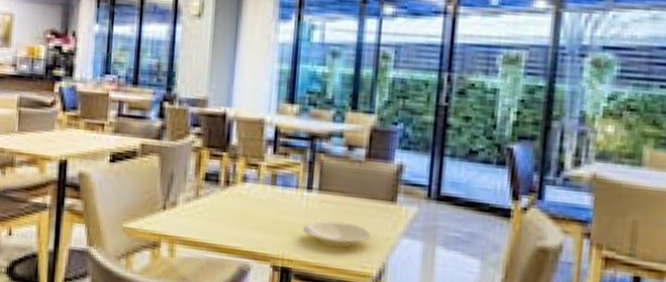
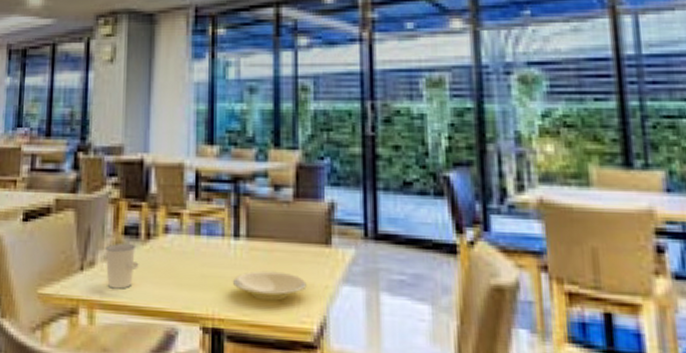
cup: none [186,188,218,229] -> present [105,244,139,289]

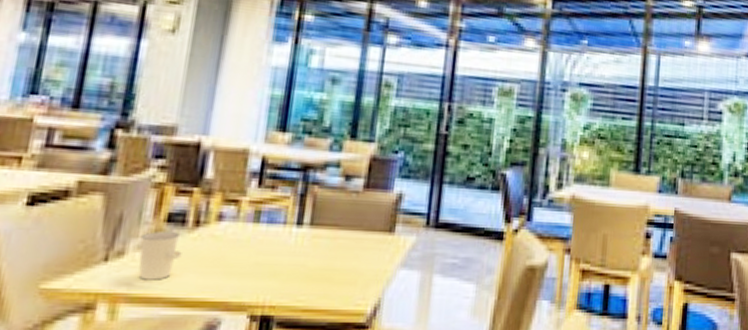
saucer: present [232,270,307,301] -> none [289,257,366,286]

